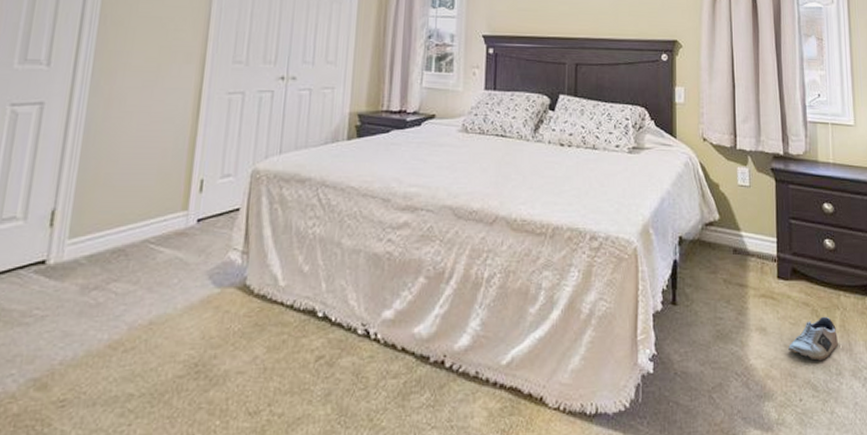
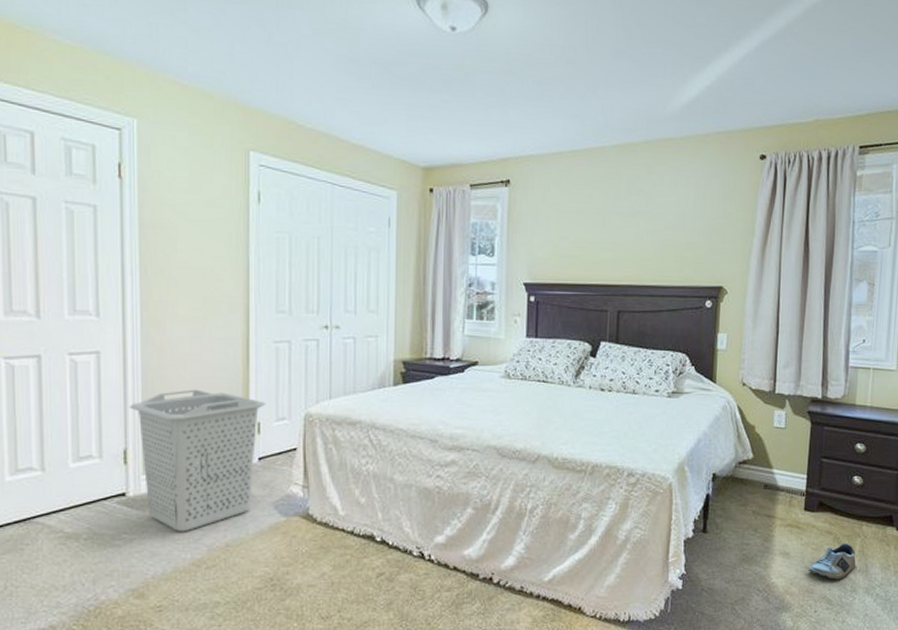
laundry basket: none [65,143,212,307] -> present [129,389,266,532]

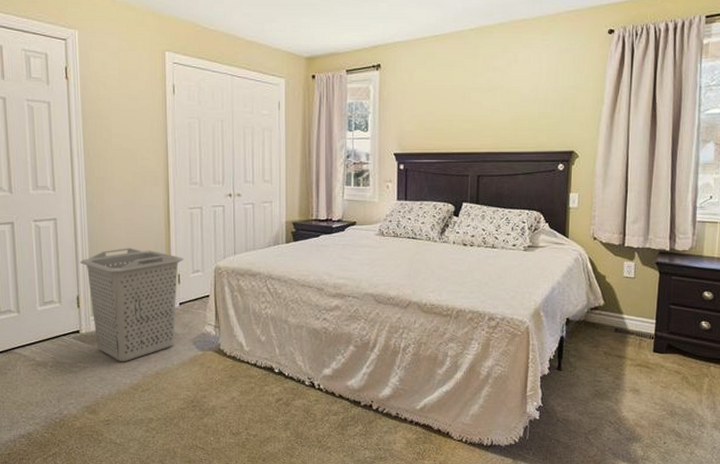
shoe: present [808,543,856,582] -> none [658,382,704,417]

